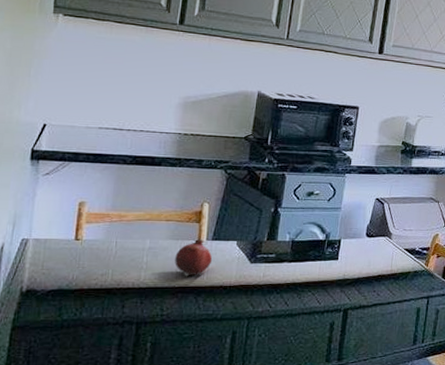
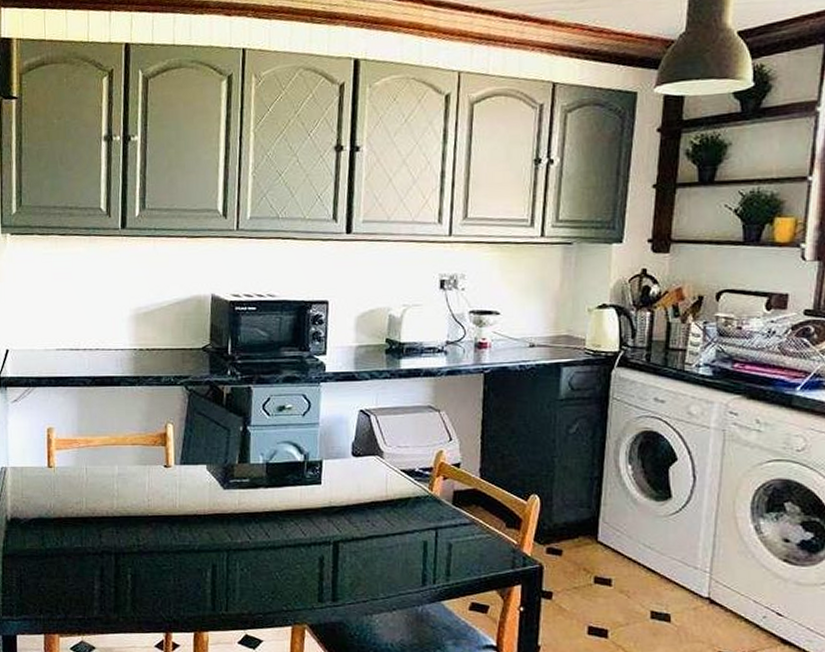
fruit: present [175,237,213,277] -> none [145,461,183,505]

